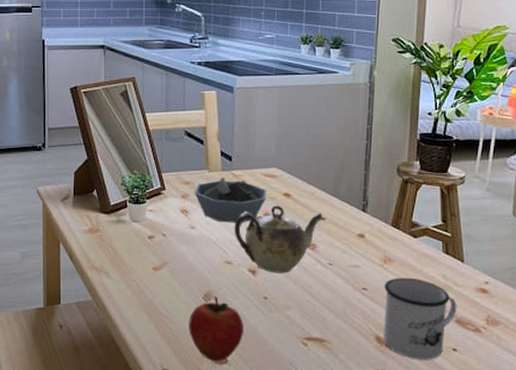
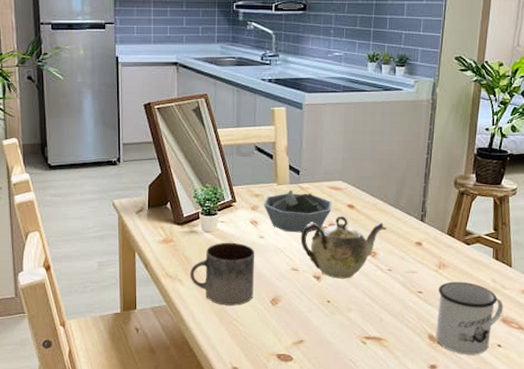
mug: none [117,232,186,301] -> present [189,242,255,306]
apple: present [189,296,243,361] -> none [257,301,308,359]

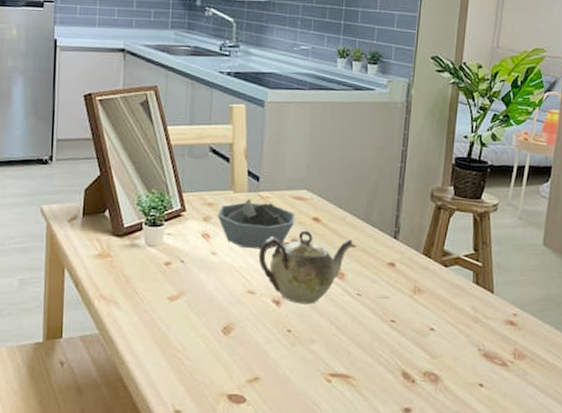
mug: present [189,242,255,306] -> none [128,258,206,335]
mug: present [435,281,504,355] -> none [410,309,485,396]

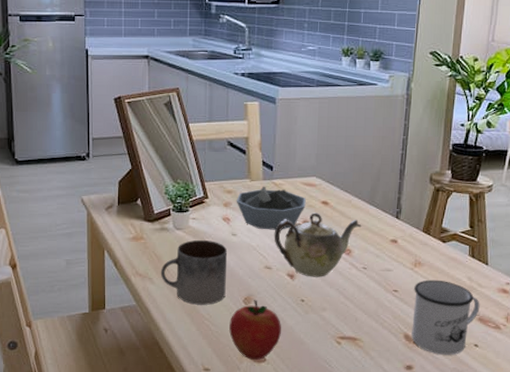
mug: none [128,258,206,335] -> present [160,239,228,305]
apple: none [205,329,265,400] -> present [229,300,281,360]
mug: none [410,309,485,396] -> present [411,279,480,355]

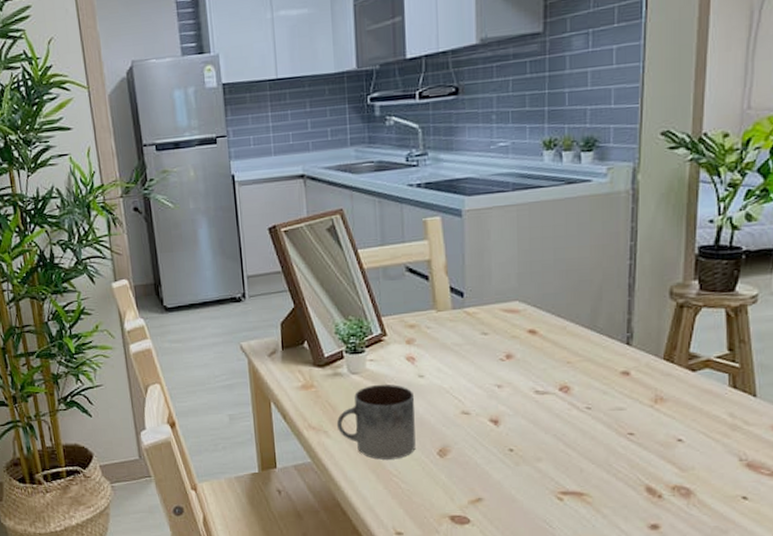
apple: present [229,300,281,360] -> none [423,451,487,521]
bowl: present [236,186,306,230] -> none [420,316,508,369]
teapot: present [274,213,362,277] -> none [470,344,582,422]
mug: present [411,279,480,355] -> none [655,418,748,510]

